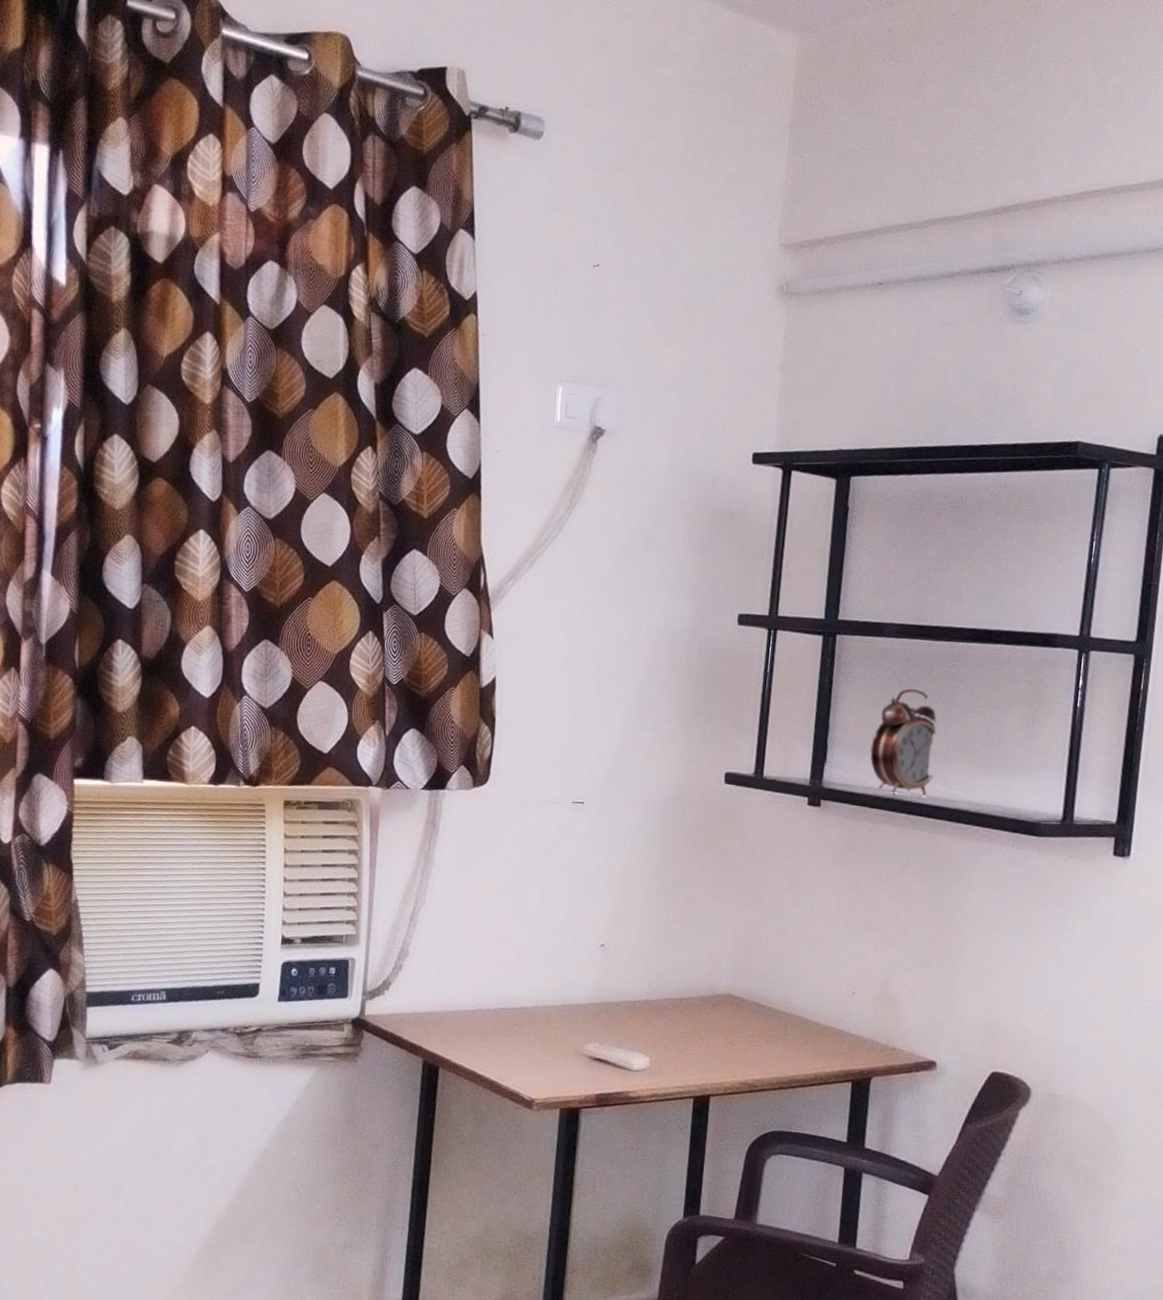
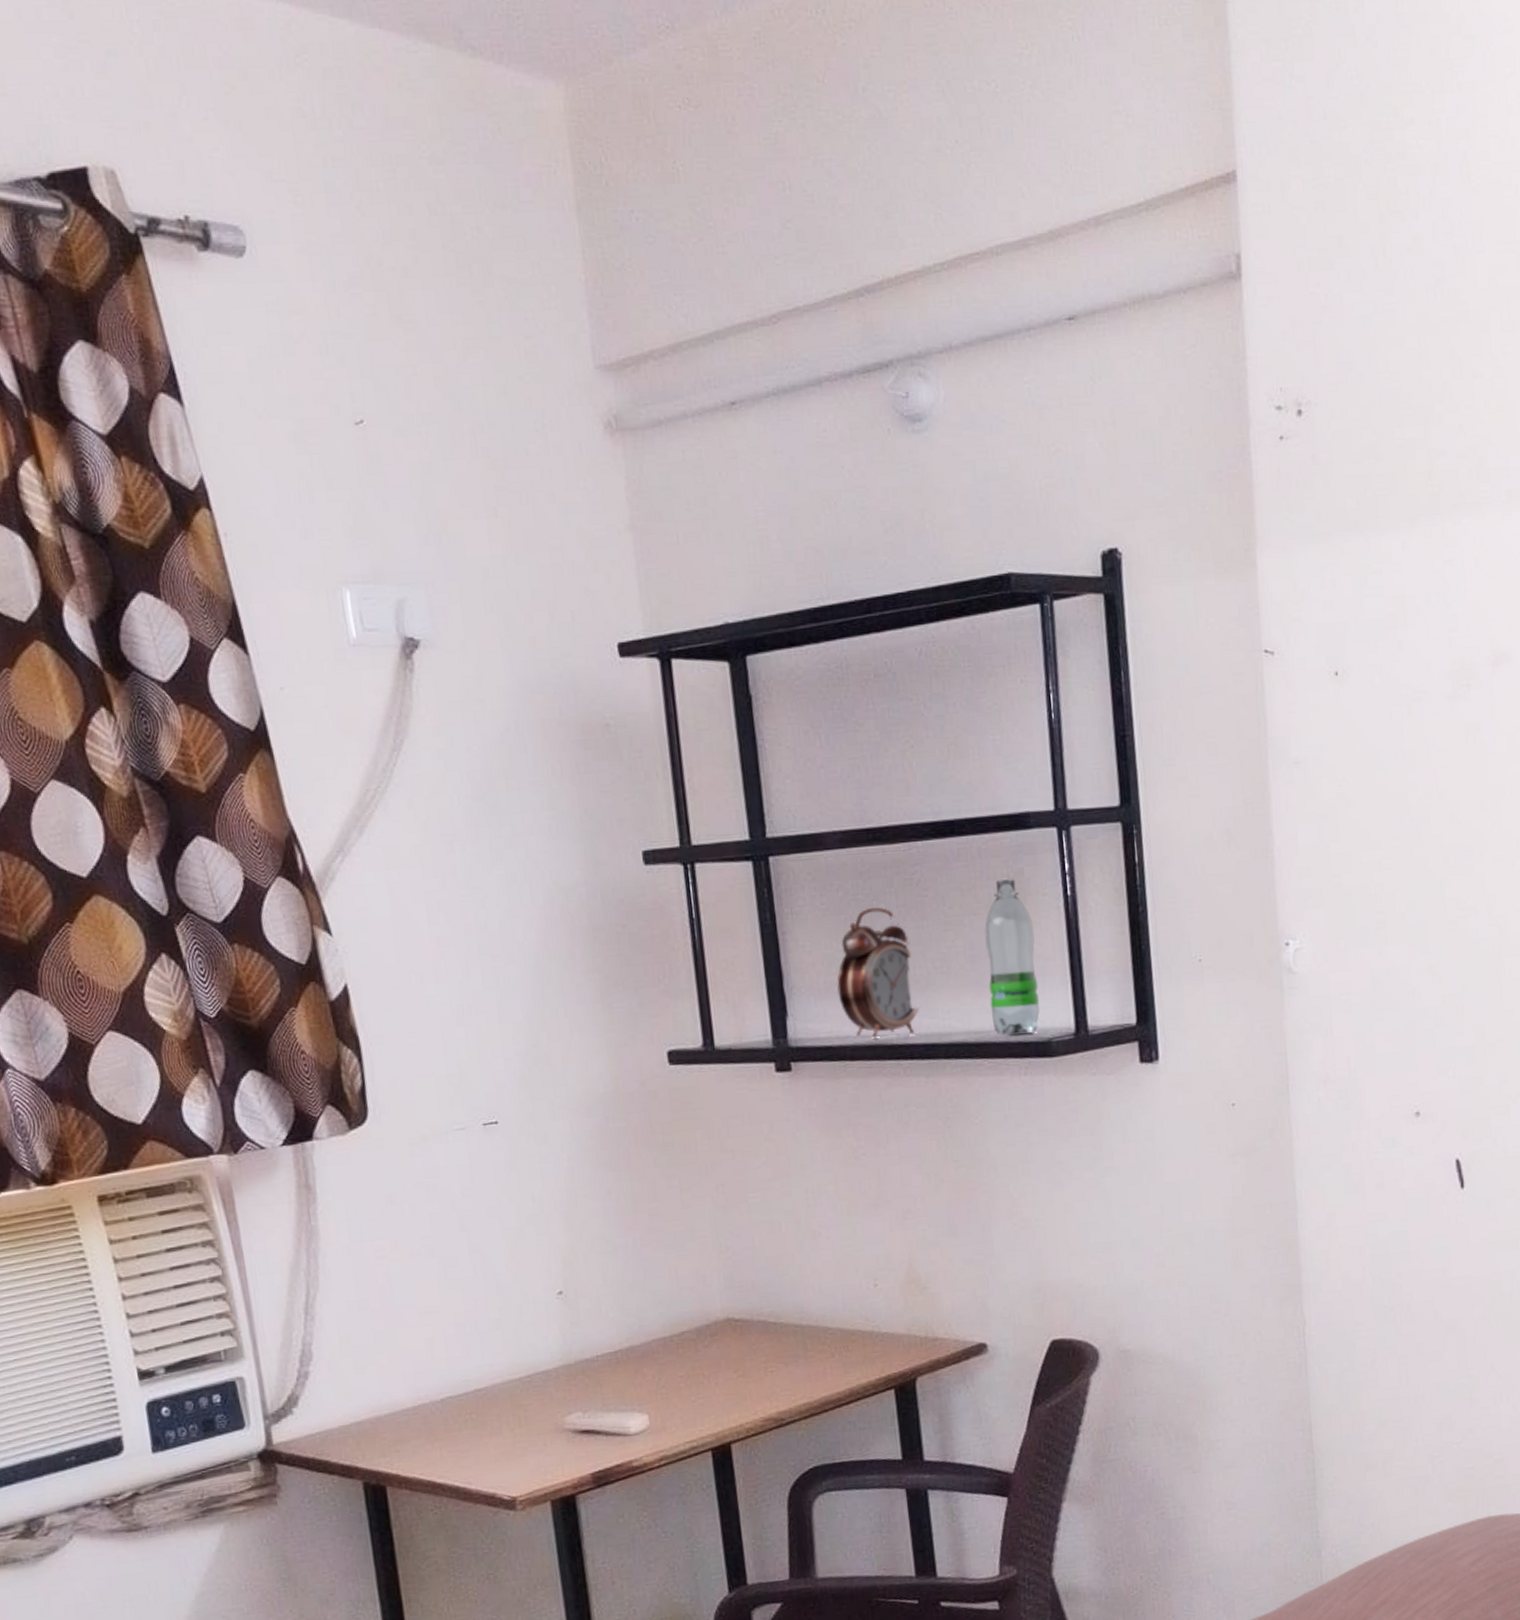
bottle: none [993,684,1043,814] -> present [984,879,1040,1035]

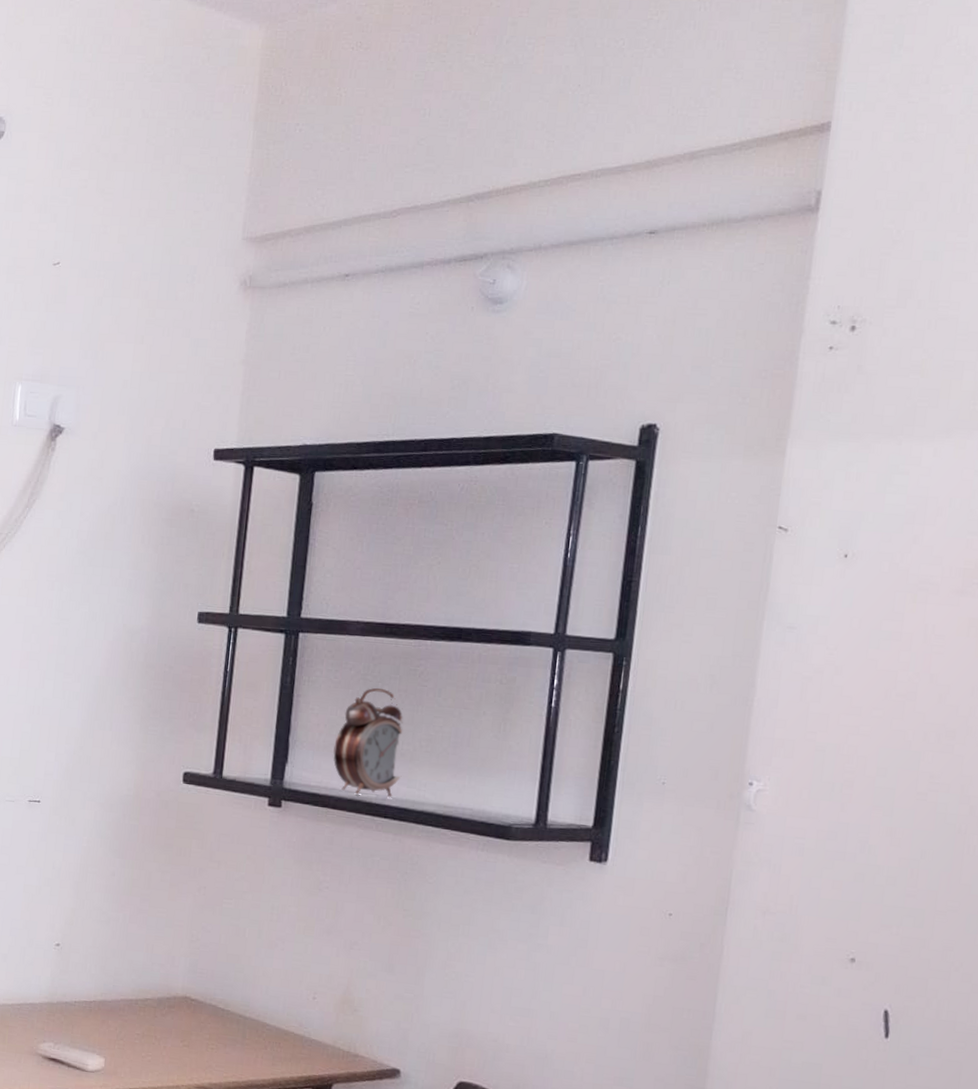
bottle: present [984,879,1040,1035] -> none [461,683,516,816]

